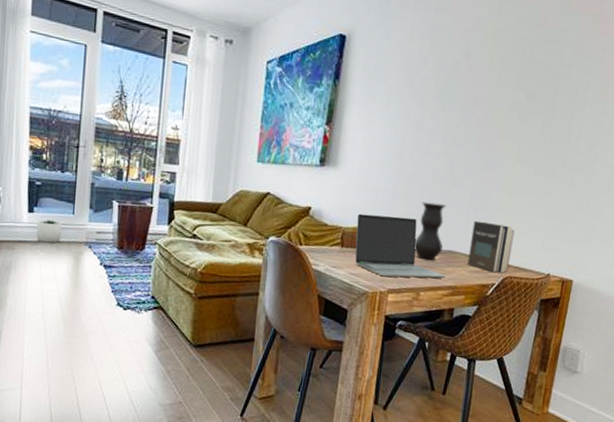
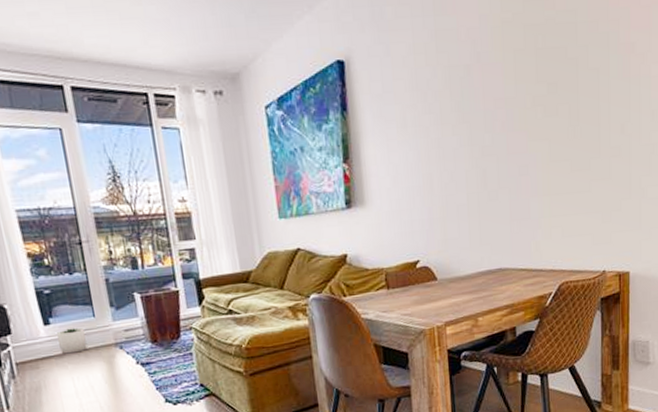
laptop: present [355,213,446,279] -> none [397,243,501,311]
vase: present [414,201,447,260] -> none [460,221,493,283]
books: present [467,220,515,273] -> none [518,229,563,282]

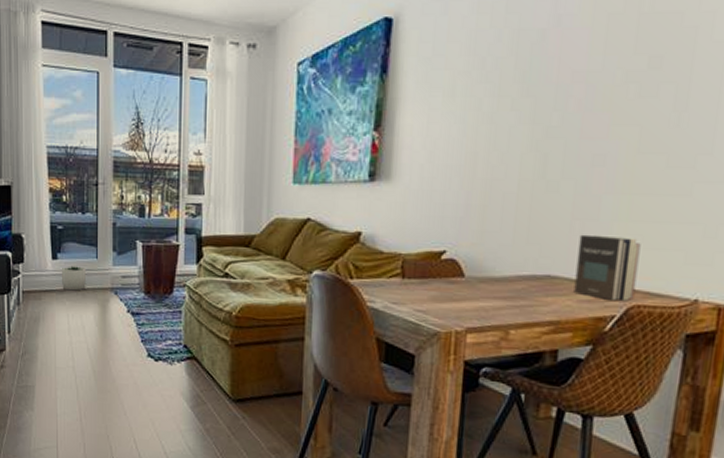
books: none [518,229,563,282] -> present [574,234,641,301]

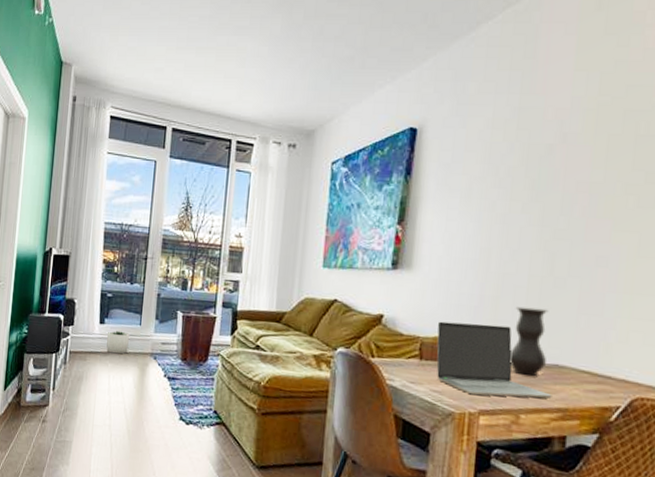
laptop: none [420,236,544,313] -> present [436,321,552,399]
vase: none [498,215,541,288] -> present [509,306,549,376]
books: present [574,234,641,301] -> none [580,328,643,393]

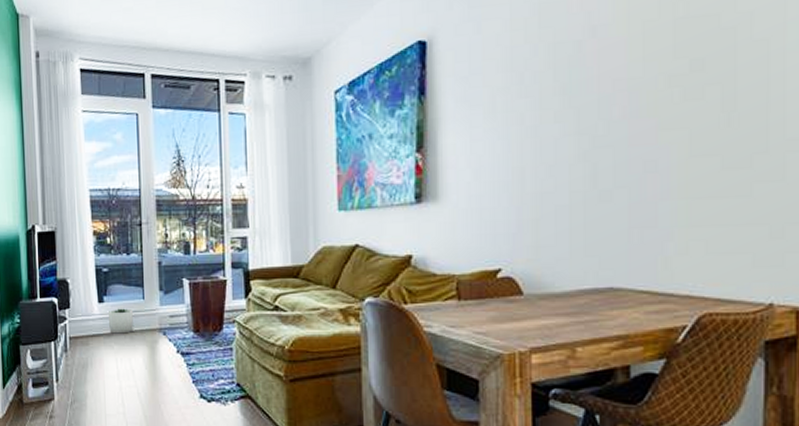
laptop: present [436,321,552,399] -> none [473,251,610,333]
vase: present [509,306,549,376] -> none [557,227,600,303]

